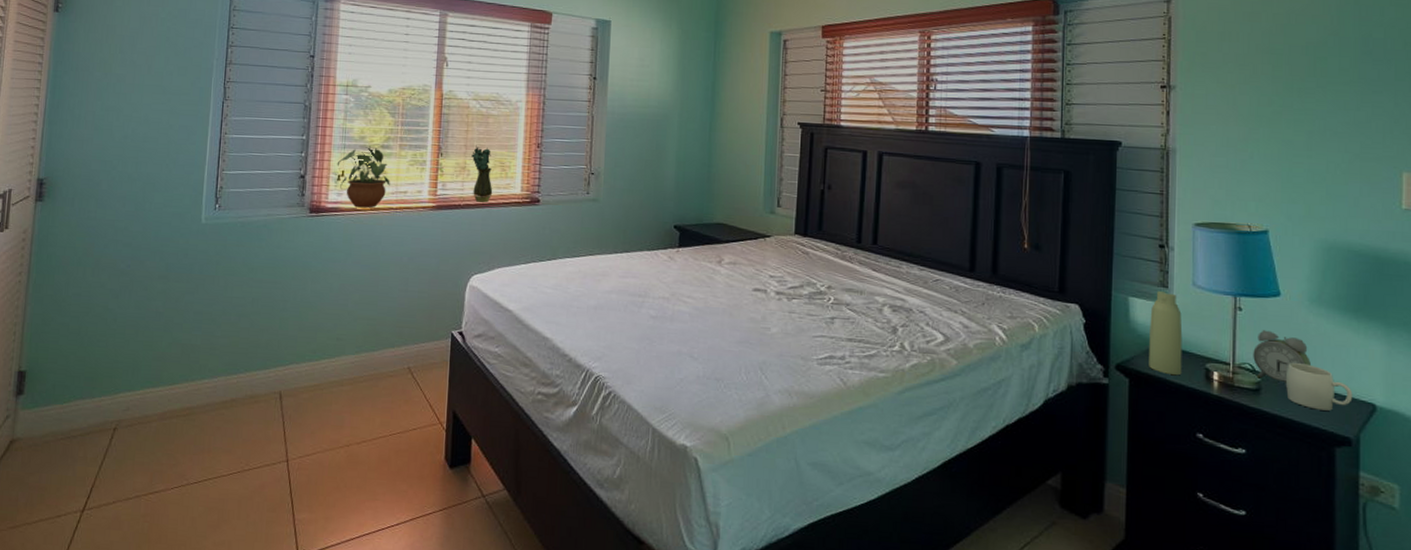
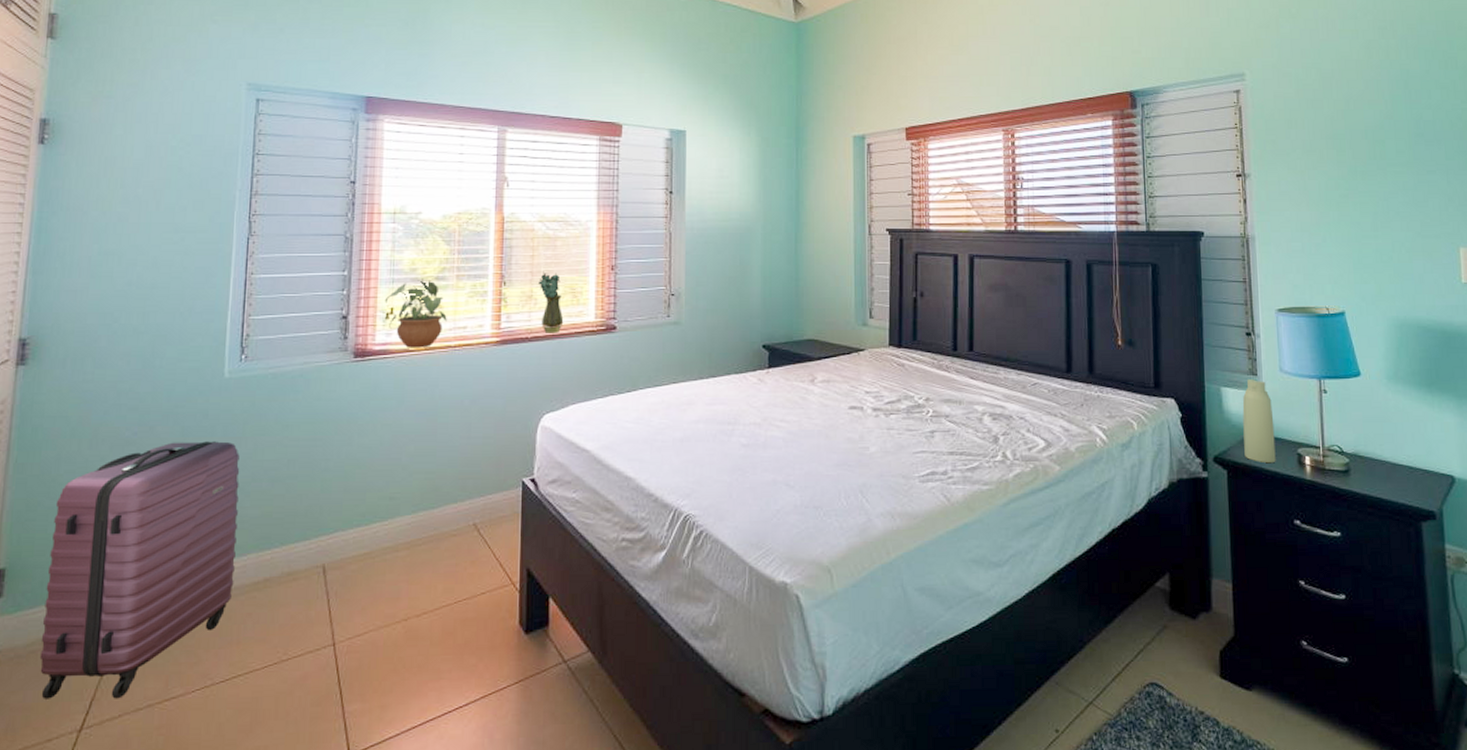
suitcase: none [52,275,213,488] -> present [39,441,240,699]
alarm clock: present [1253,330,1311,383] -> none [1340,411,1393,462]
mug: present [1285,363,1353,411] -> none [1371,441,1433,486]

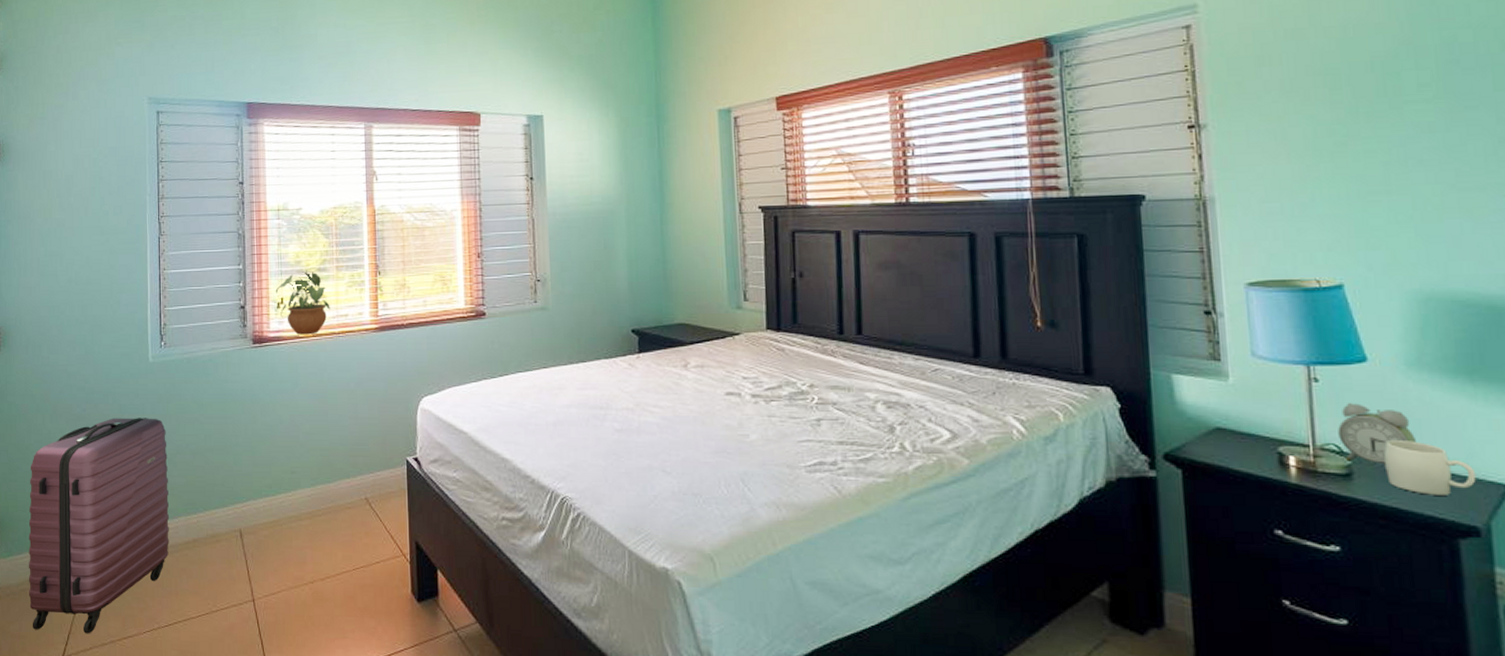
vase: present [538,271,564,333] -> none [410,260,436,320]
water bottle: present [1242,379,1276,464] -> none [1201,366,1248,463]
alarm clock: none [1340,411,1393,462] -> present [1338,403,1416,465]
mug: none [1371,441,1433,486] -> present [1383,441,1476,495]

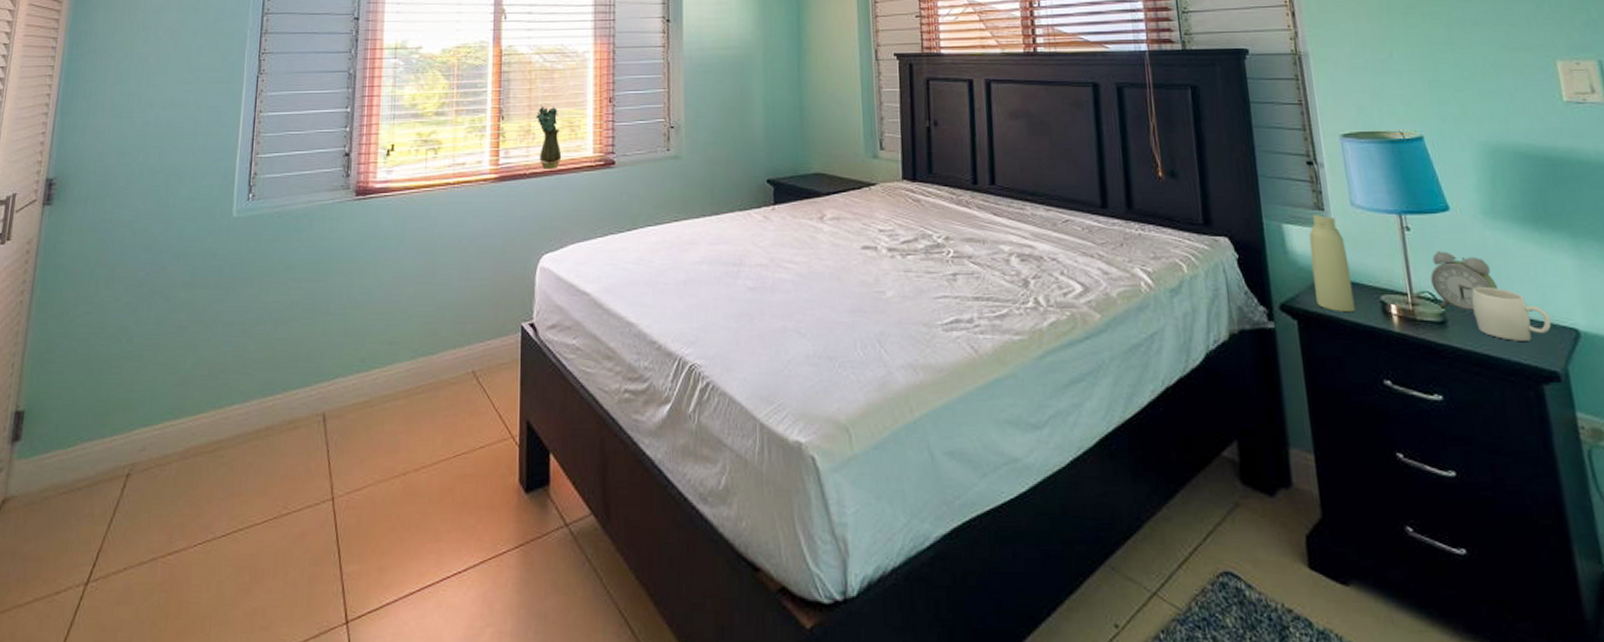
suitcase: present [28,418,169,634] -> none [52,282,245,551]
potted plant: present [275,270,330,335] -> none [385,114,446,186]
vase: none [410,260,436,320] -> present [536,105,562,169]
water bottle: none [1201,366,1248,463] -> present [1309,215,1356,313]

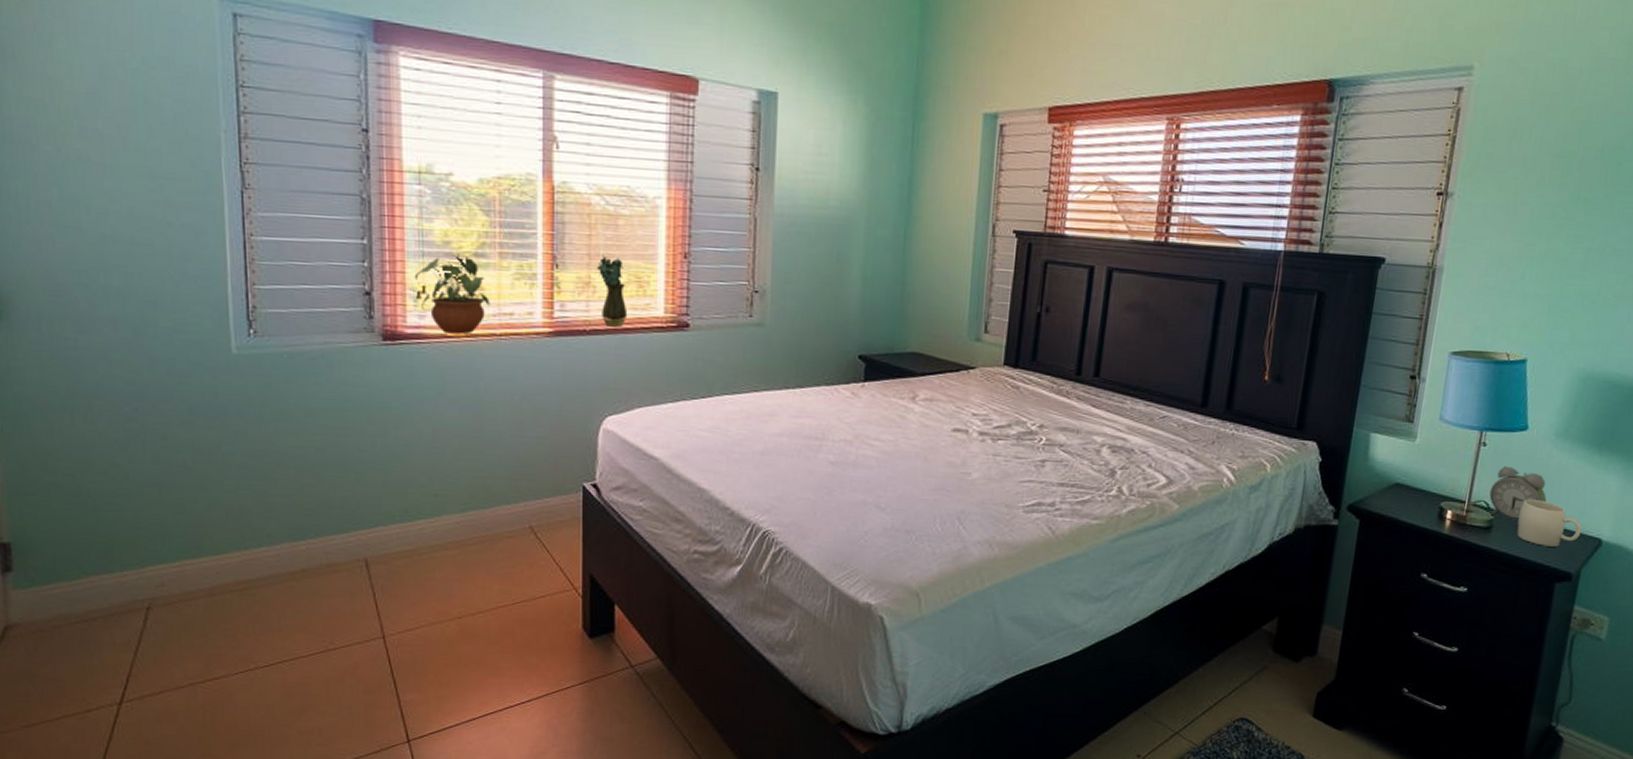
potted plant: none [385,114,446,186] -> present [414,254,490,335]
water bottle: present [1309,215,1356,313] -> none [1382,426,1424,516]

